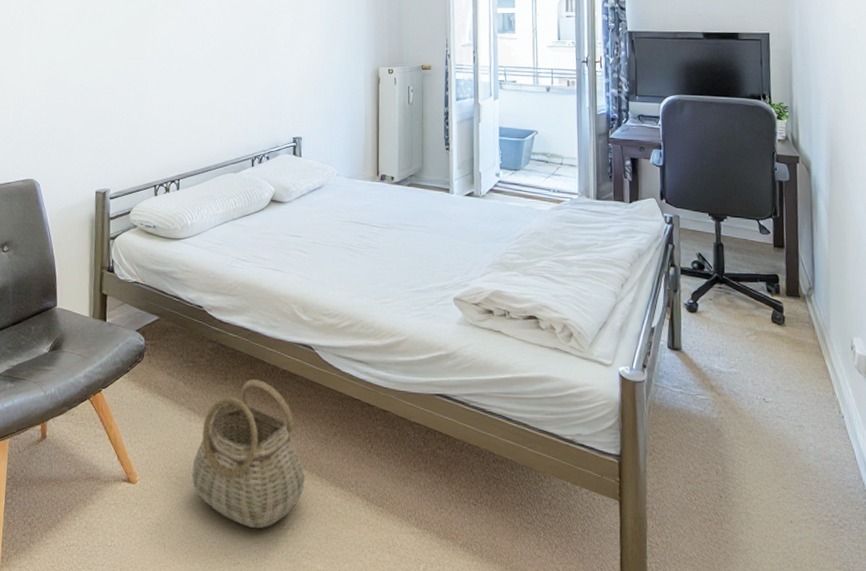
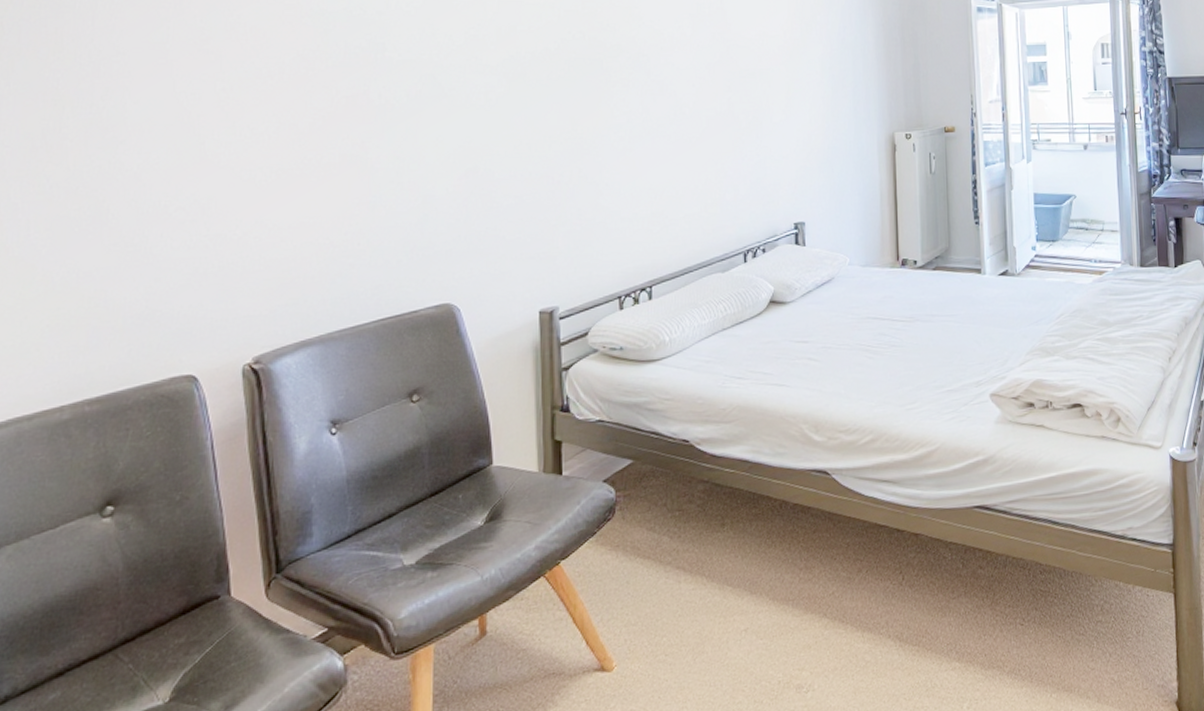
basket: present [192,379,305,528] -> none [685,520,826,699]

